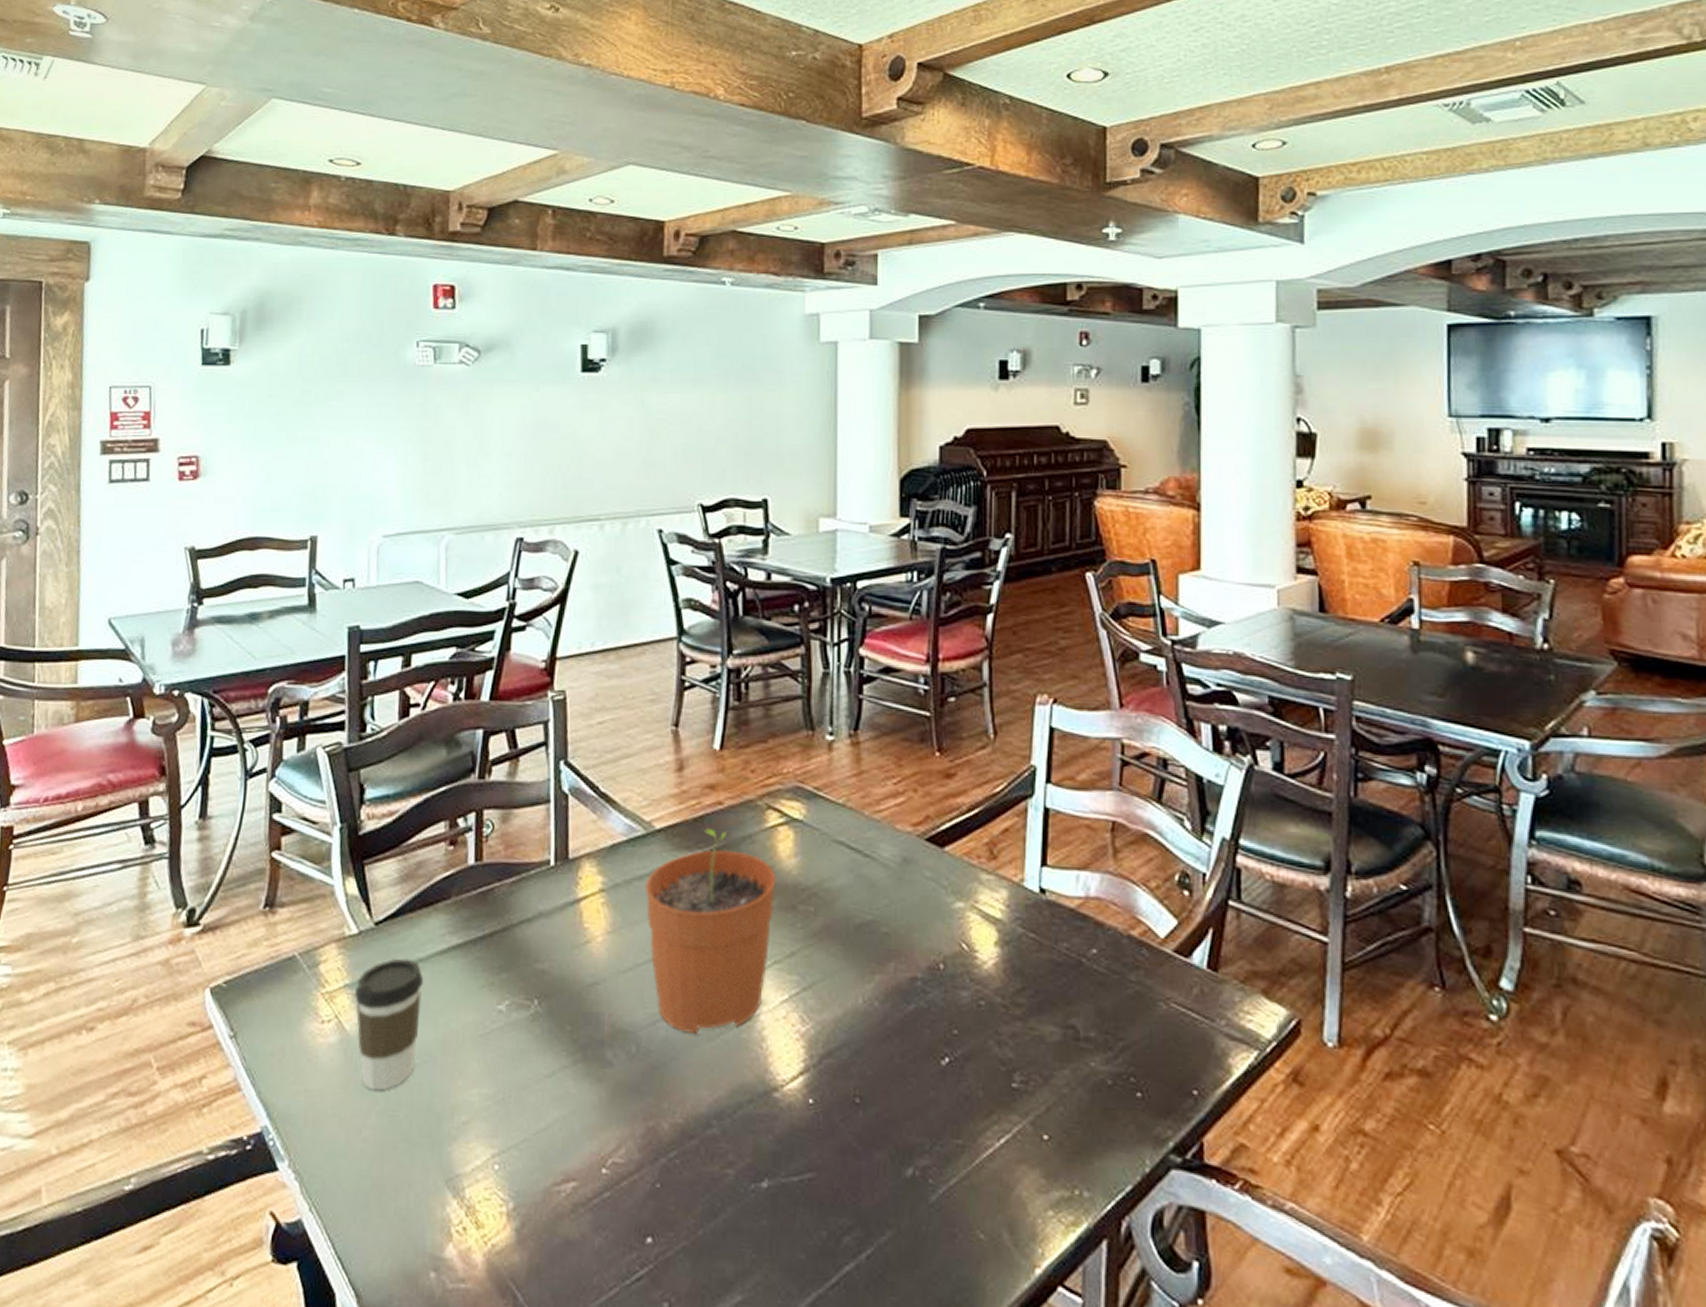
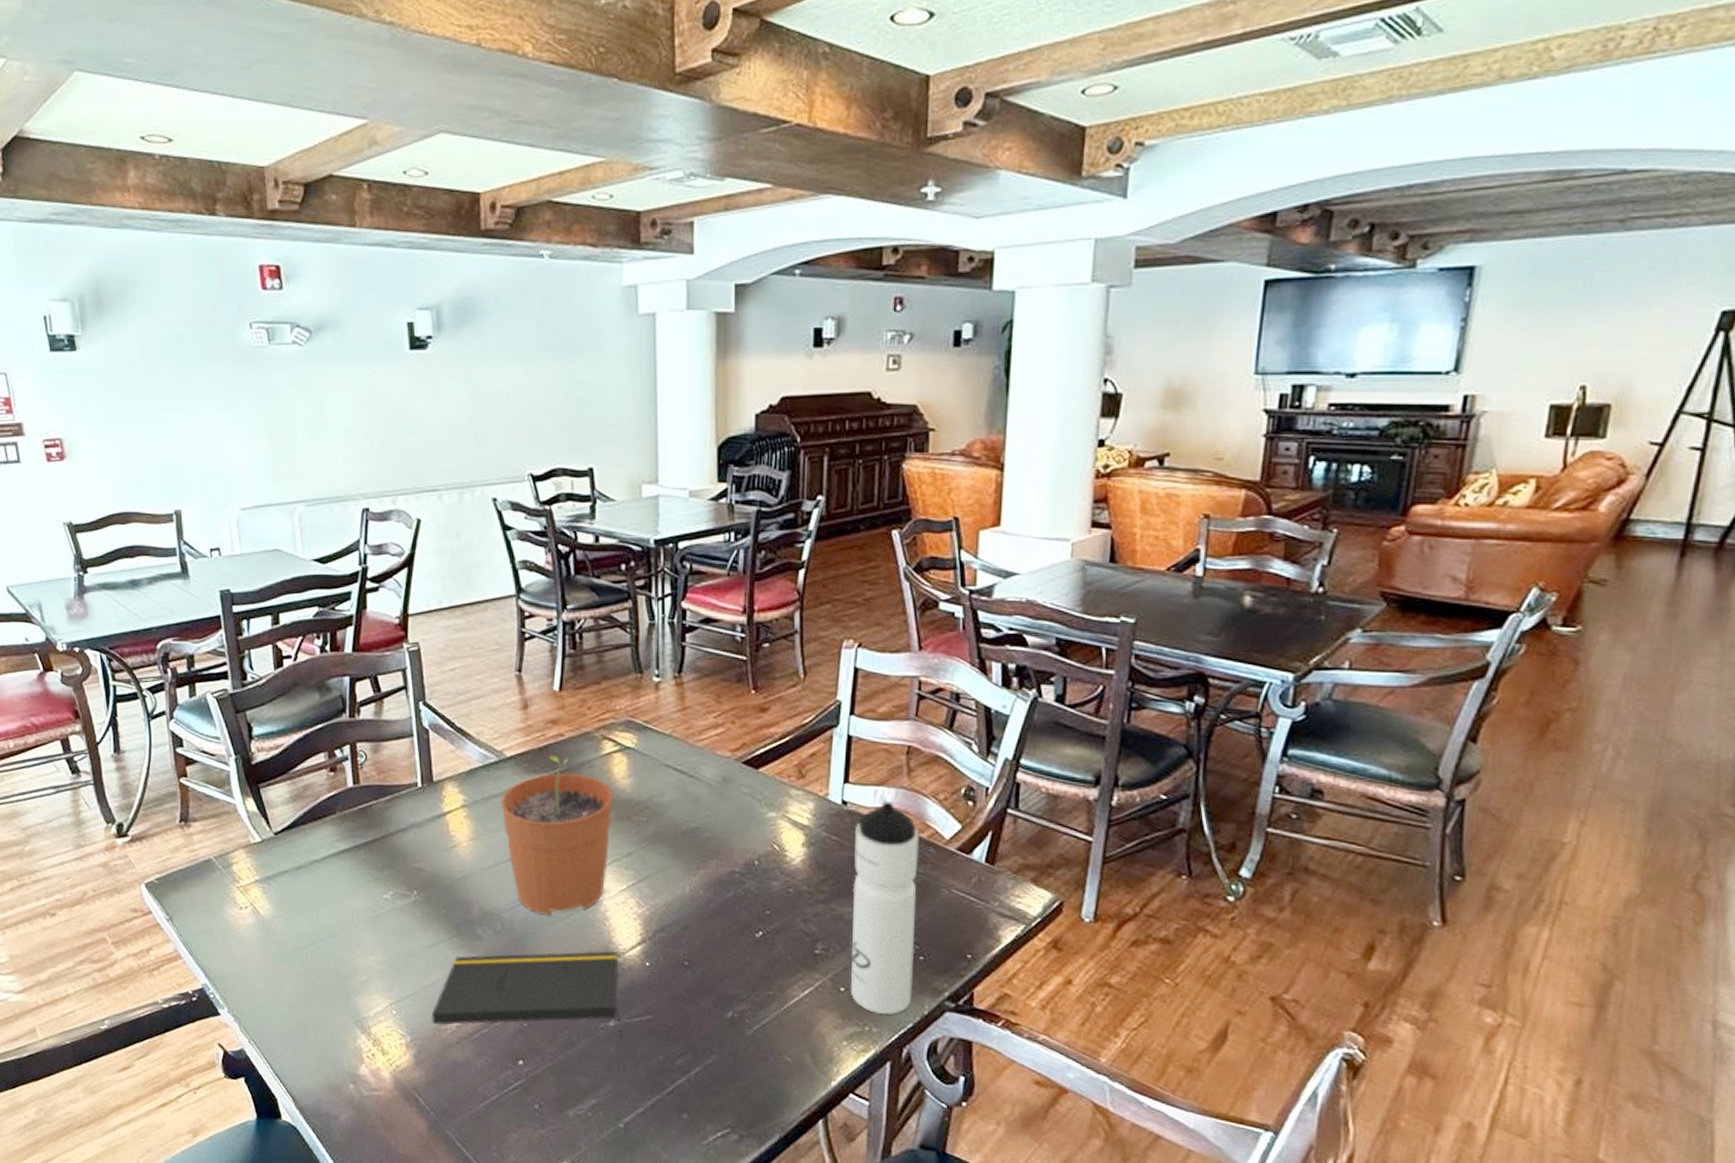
coffee cup: present [355,958,424,1091] -> none [264,860,321,958]
notepad: none [542,1083,777,1207] -> present [431,951,622,1039]
water bottle: none [1054,889,1131,1174] -> present [851,801,919,1016]

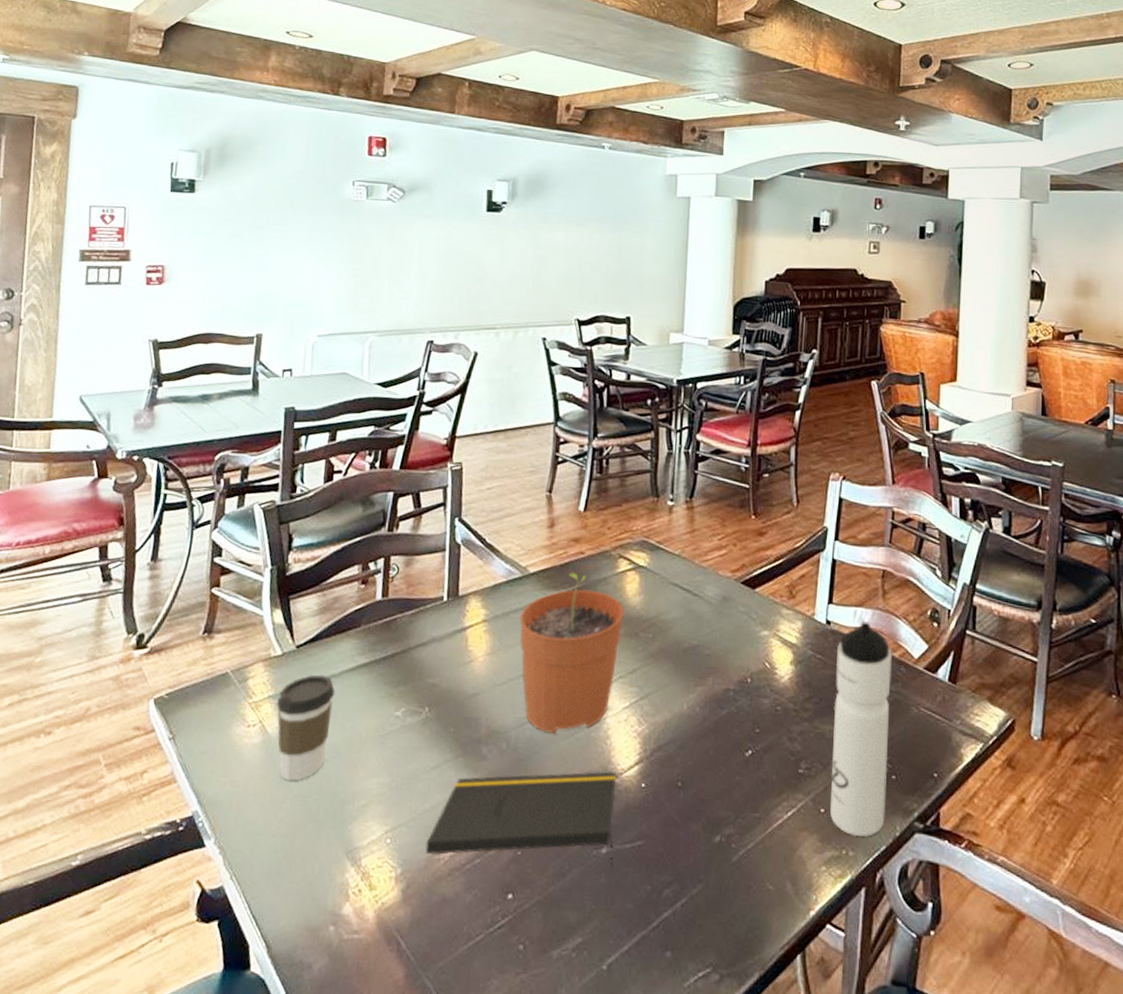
coffee cup: none [264,860,321,958] -> present [277,674,335,781]

